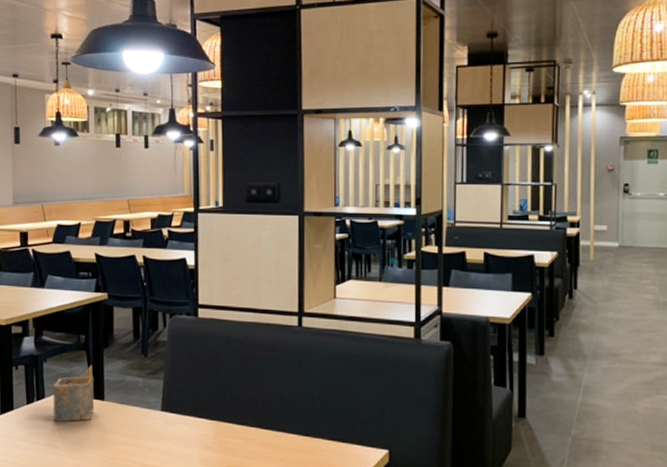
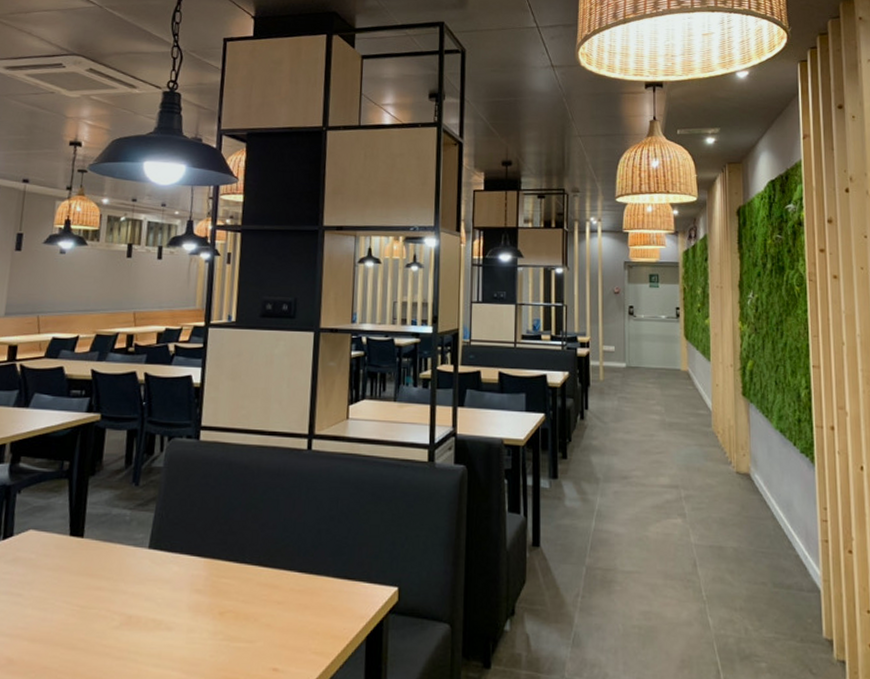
napkin holder: present [53,364,95,422] -> none [20,495,74,565]

